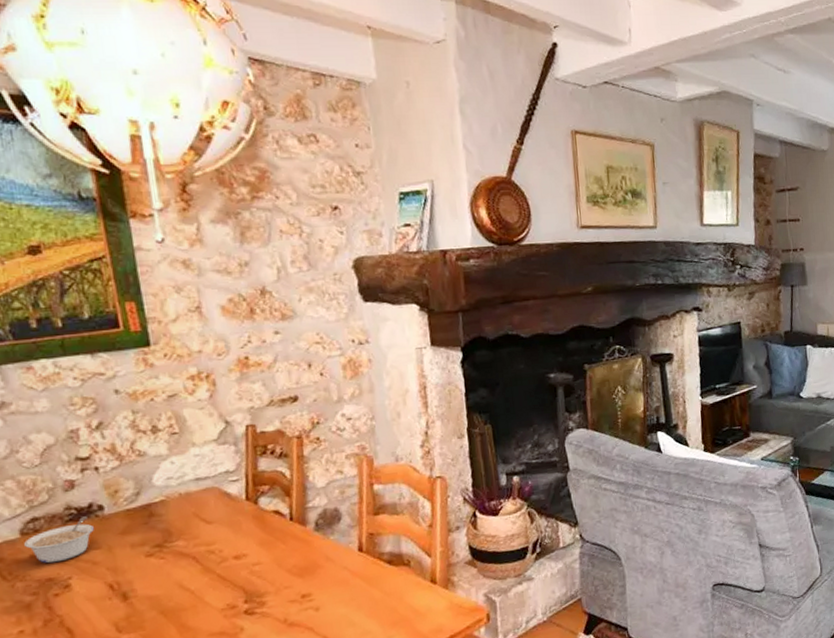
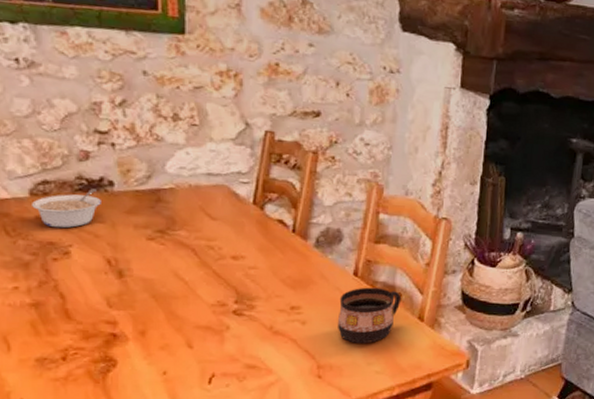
cup: none [349,558,411,620] -> present [338,287,402,344]

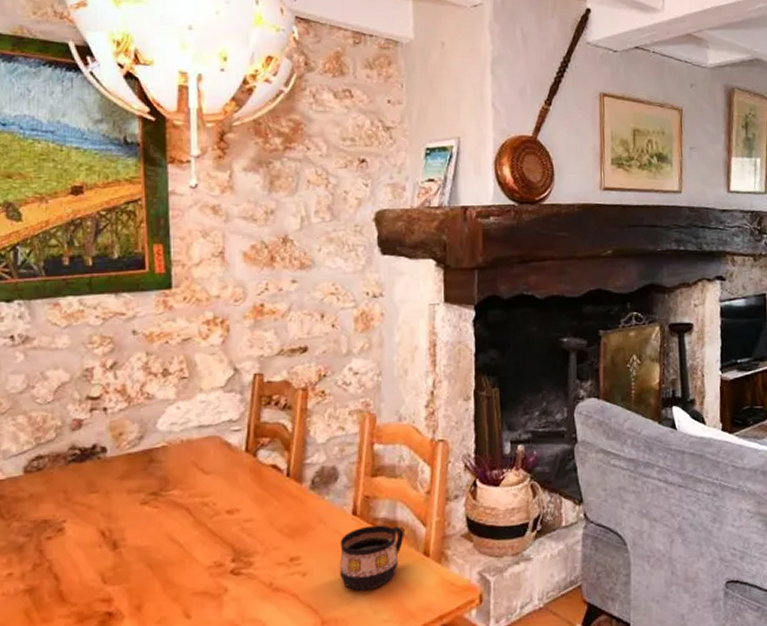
legume: present [32,189,101,228] -> none [26,458,94,504]

